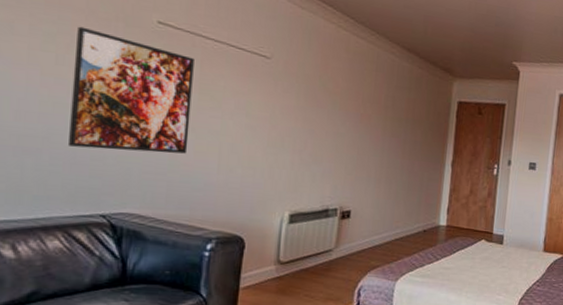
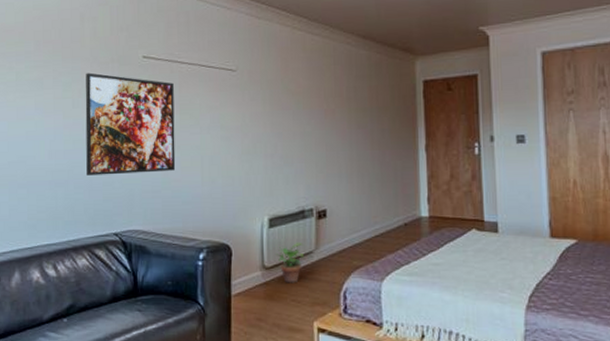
potted plant: none [293,240,323,279] -> present [276,243,305,283]

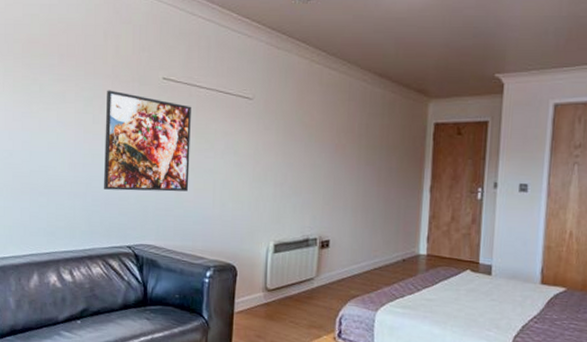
potted plant: present [276,243,305,283] -> none [278,269,306,306]

